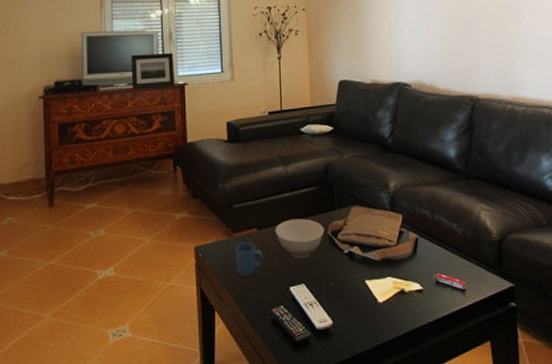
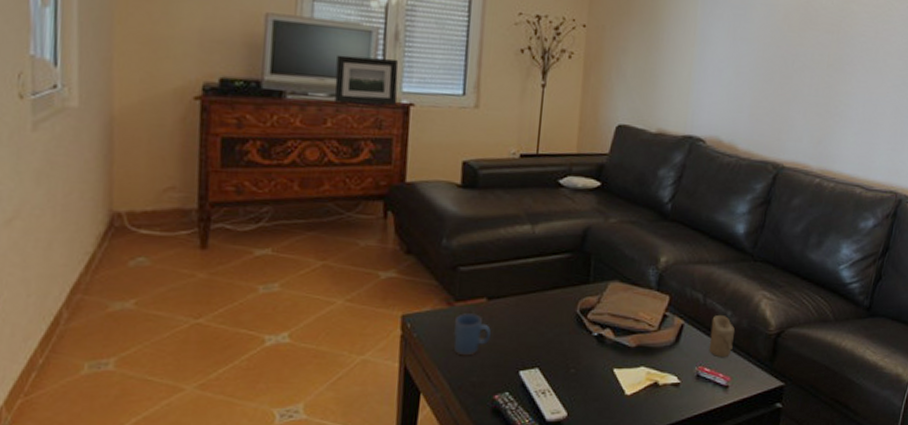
bowl: present [275,218,324,259] -> none [509,290,572,339]
candle: none [441,227,463,264] -> present [708,314,736,357]

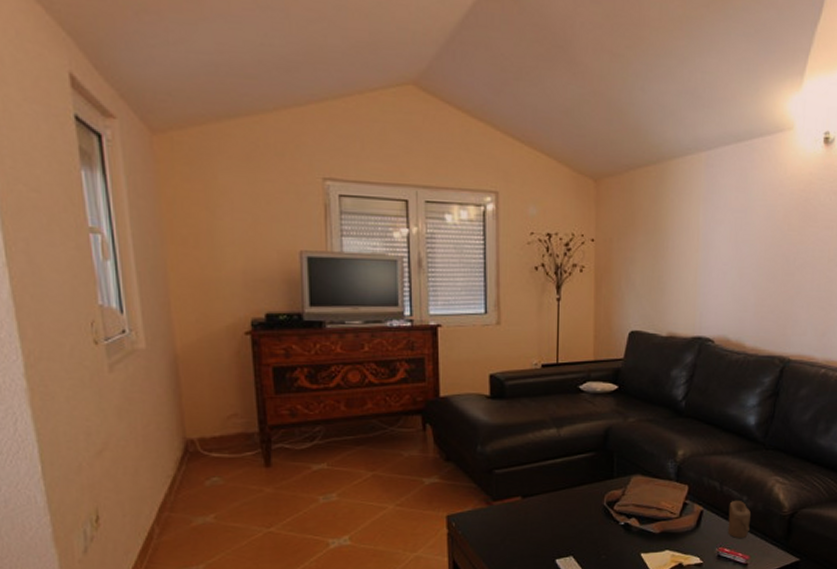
picture frame: present [334,54,399,106] -> none [368,284,426,329]
mug: present [453,313,491,356] -> none [493,511,527,549]

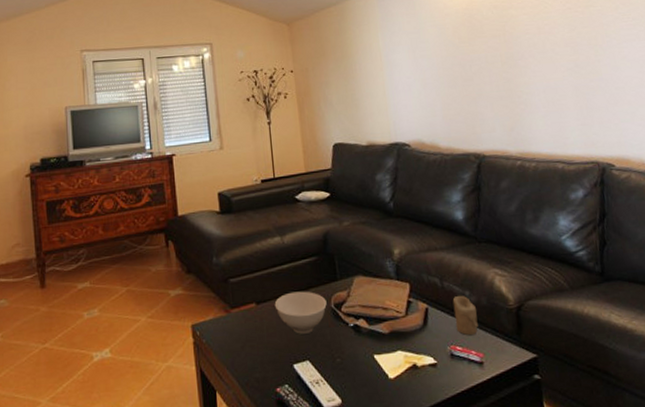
bowl: none [542,487,599,530] -> present [274,291,327,334]

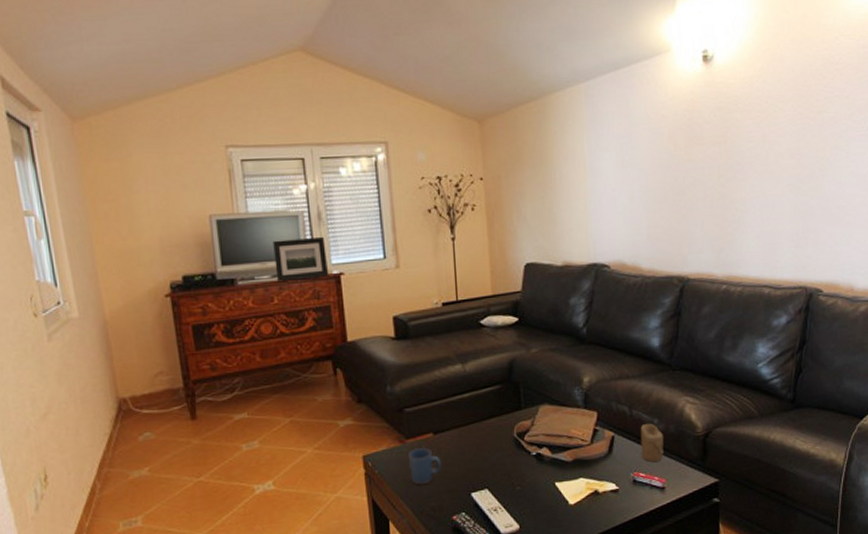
picture frame: none [116,123,163,162] -> present [273,236,329,282]
mug: none [233,317,264,356] -> present [407,447,441,485]
bowl: present [274,291,327,334] -> none [453,420,509,464]

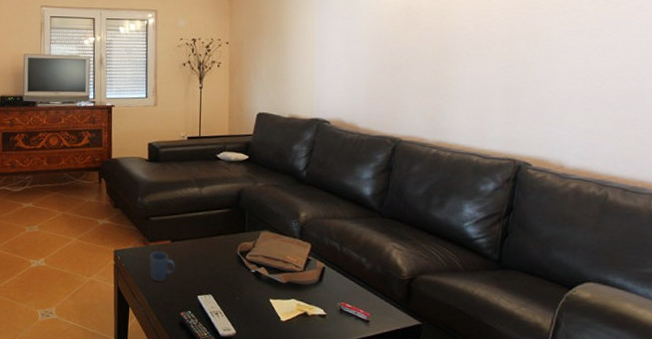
picture frame: present [273,236,329,282] -> none [65,76,104,108]
candle: present [640,423,664,462] -> none [348,260,371,296]

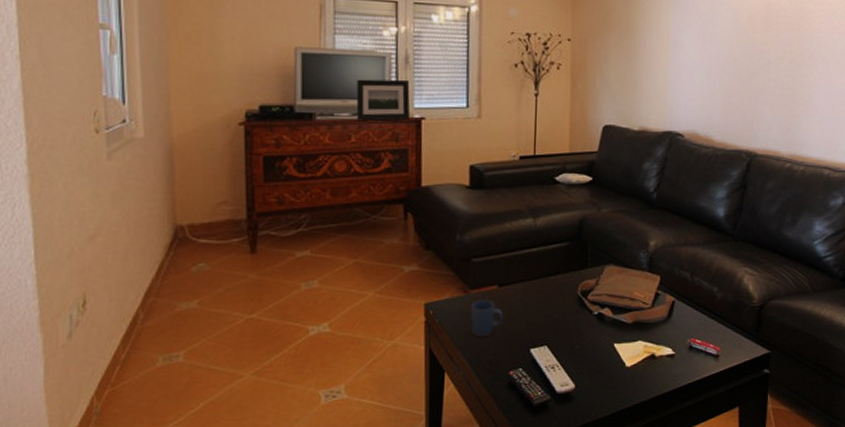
picture frame: none [65,76,104,108] -> present [356,79,411,121]

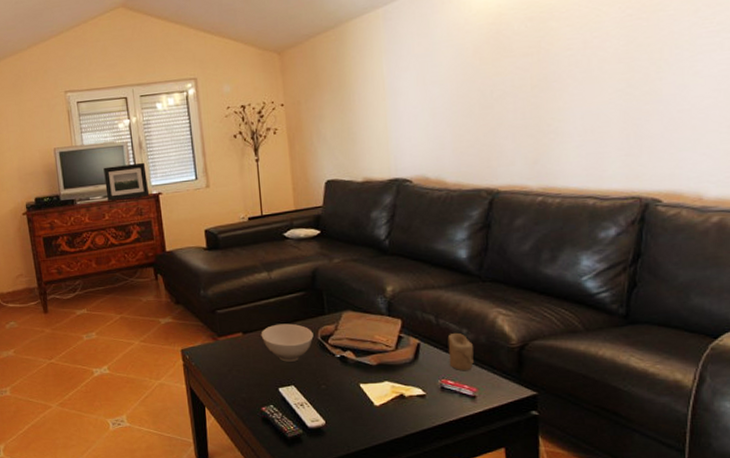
mug: present [470,299,503,338] -> none [220,345,250,378]
bowl: none [518,276,573,319] -> present [261,323,314,362]
candle: none [699,290,722,329] -> present [447,332,474,370]

